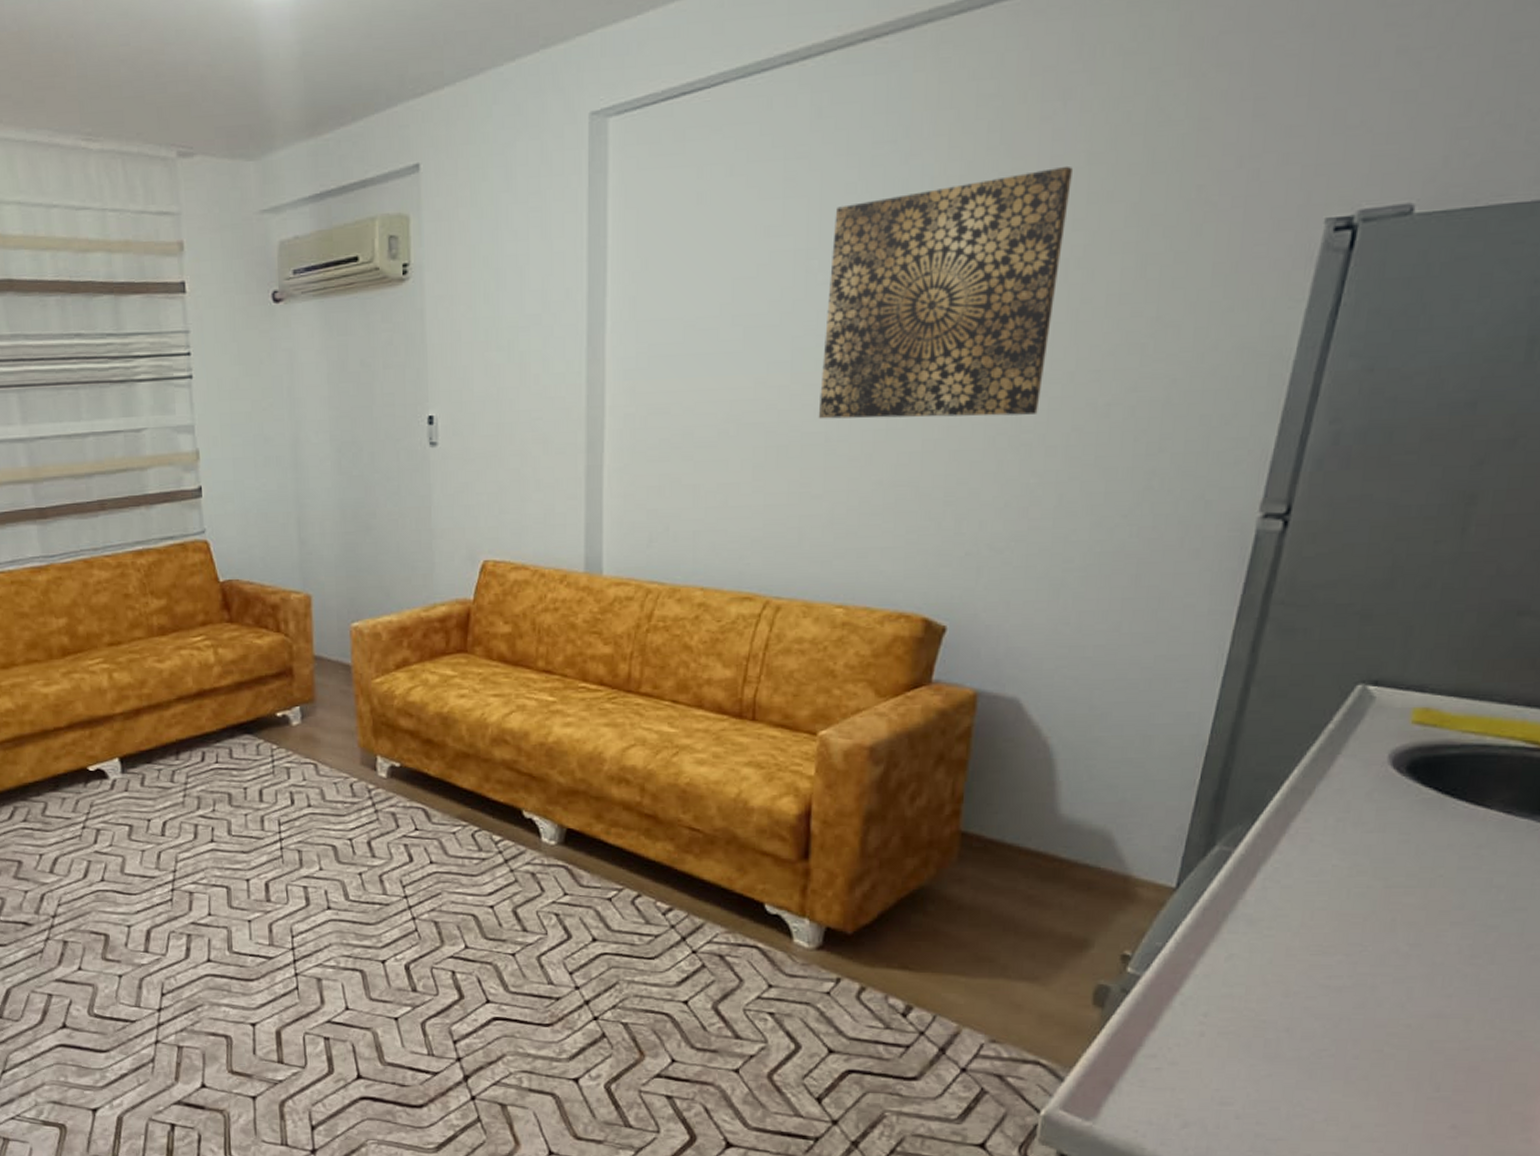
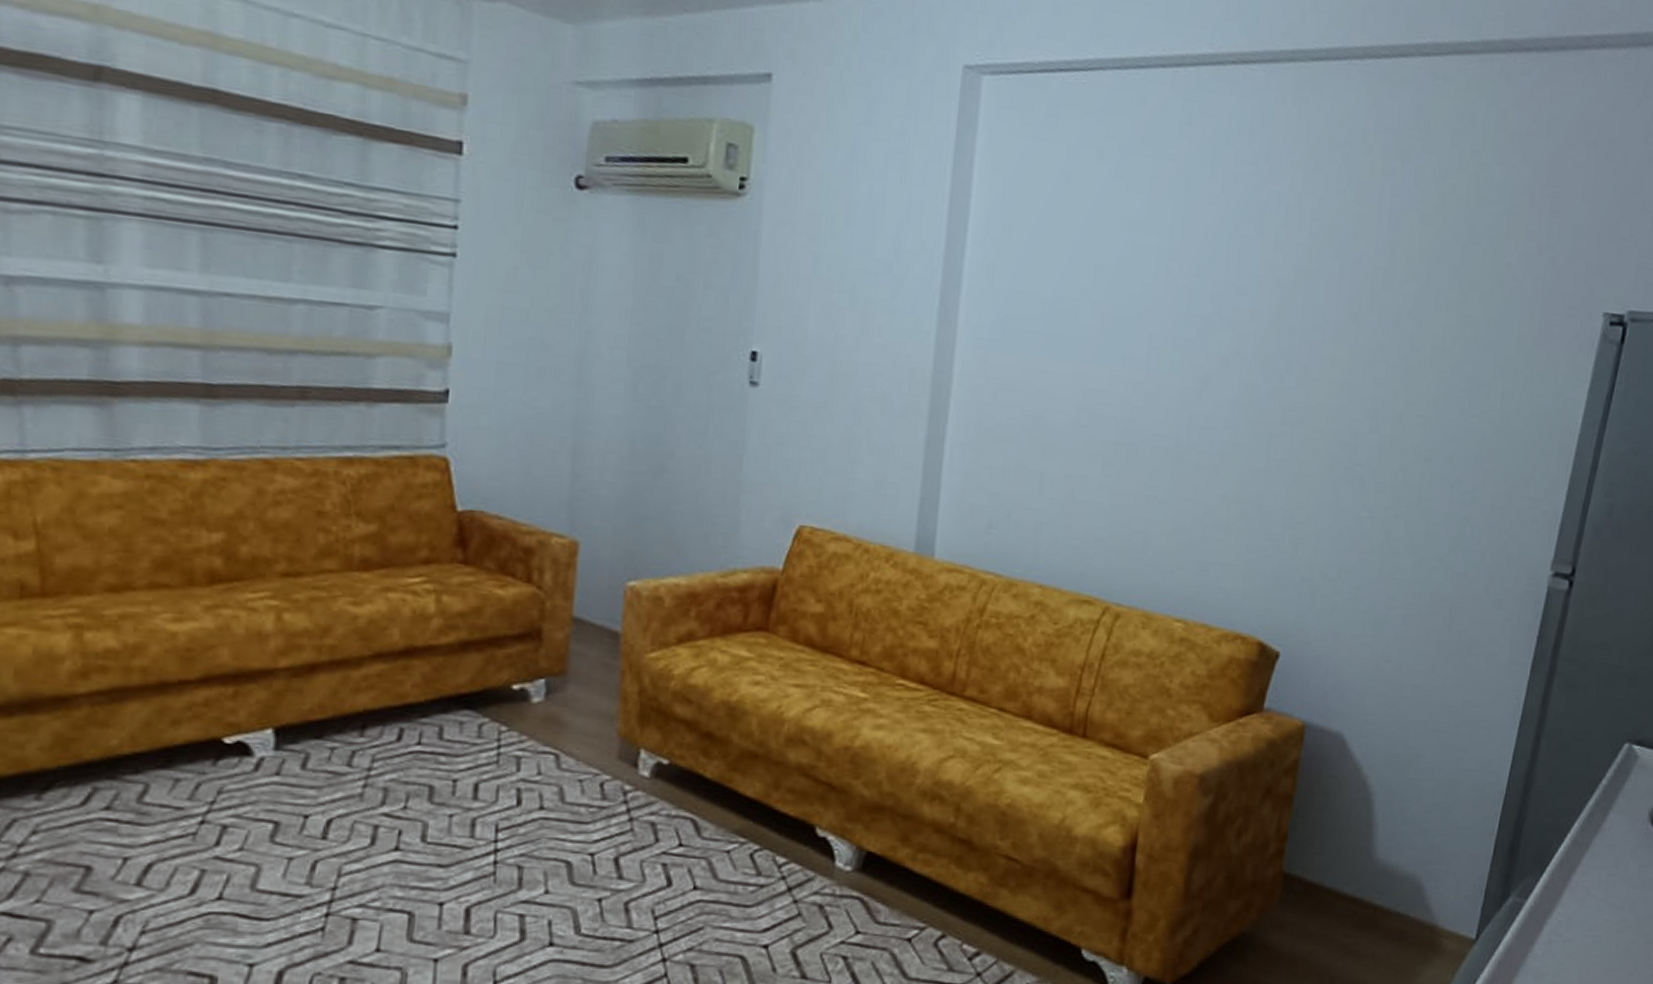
wall art: present [818,165,1073,419] -> none [1169,214,1407,449]

